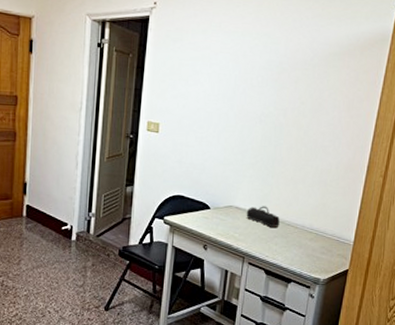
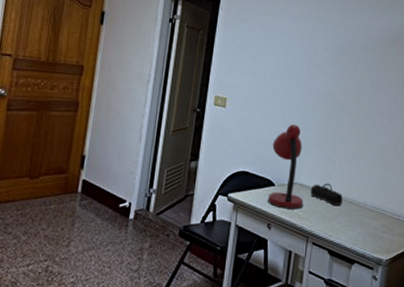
desk lamp: none [203,147,239,231] -> present [267,124,304,209]

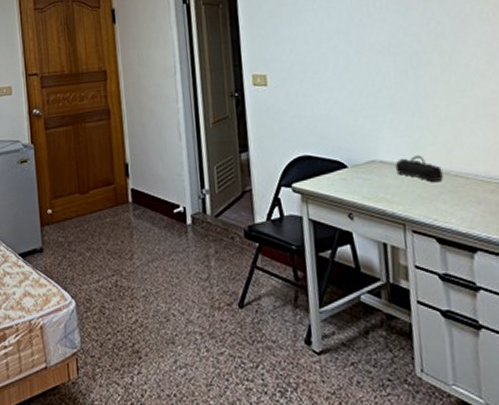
desk lamp: present [267,124,304,209] -> none [333,90,390,194]

